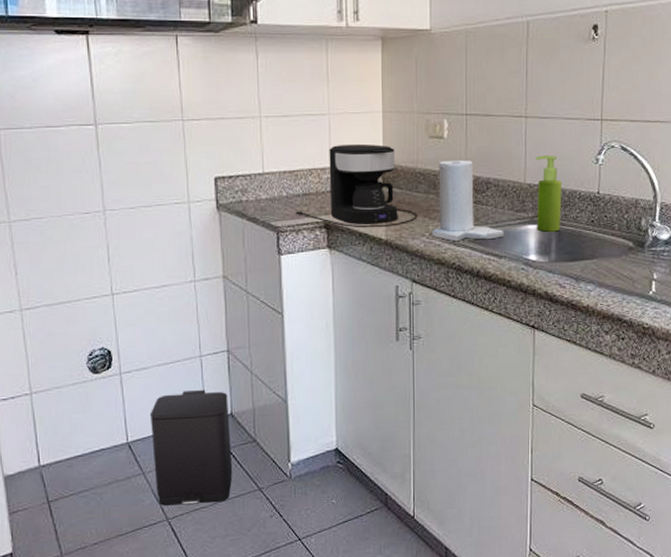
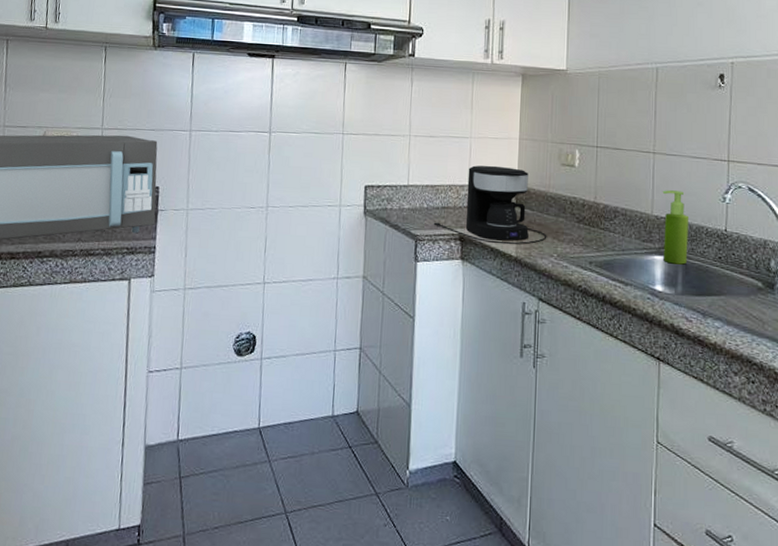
pedal bin: present [149,389,233,506] -> none [279,383,356,502]
paper towel: present [431,159,505,242] -> none [559,187,631,267]

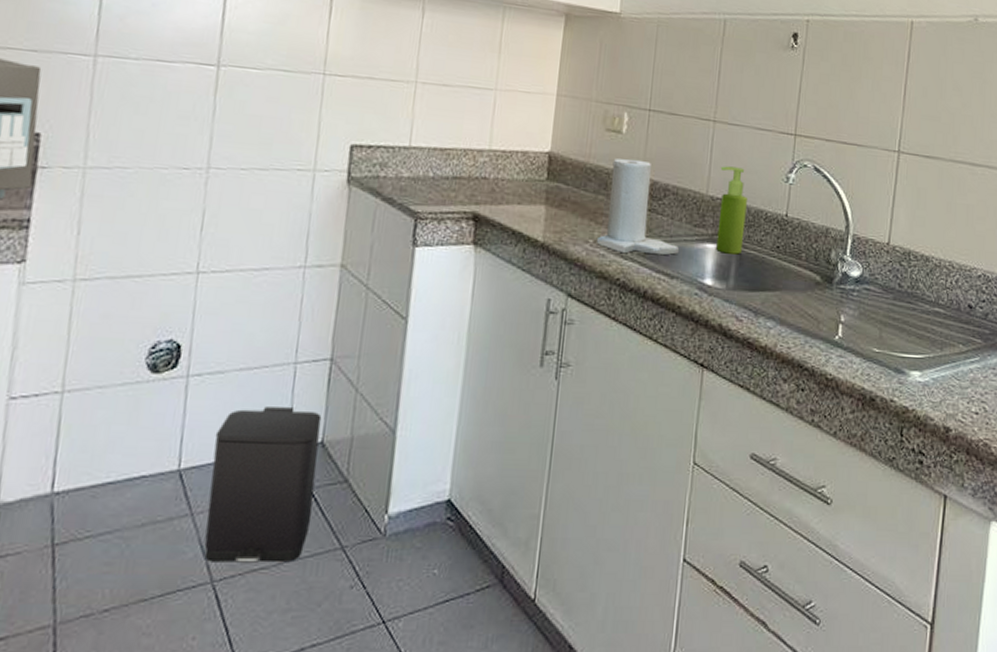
pedal bin: none [279,383,356,502] -> present [204,406,322,563]
coffee maker: present [433,165,547,245] -> none [440,125,583,228]
paper towel: none [559,187,631,267] -> present [596,158,680,256]

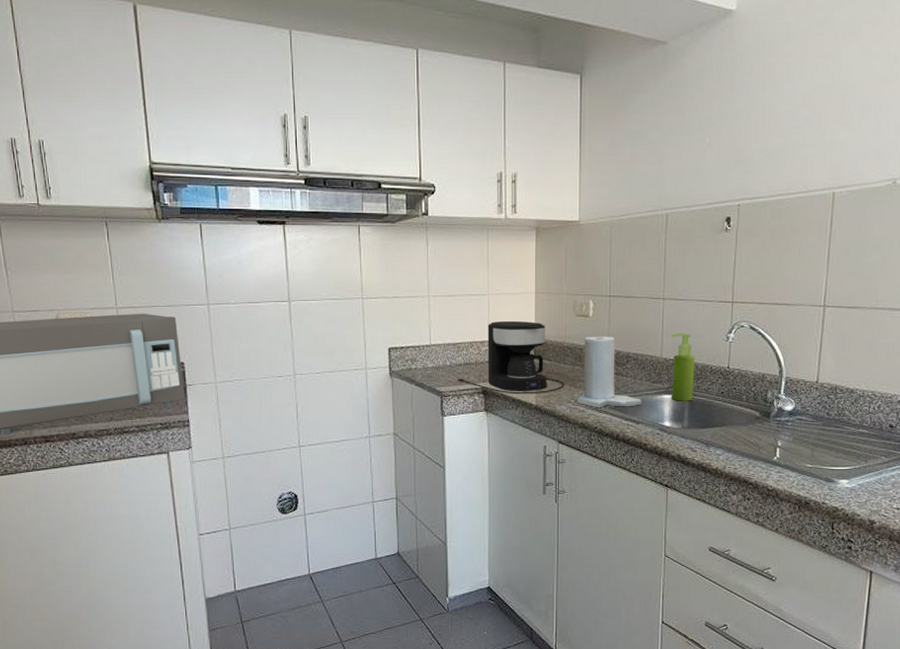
pedal bin: present [204,406,322,563] -> none [328,530,398,630]
coffee maker: none [440,125,583,228] -> present [457,320,565,395]

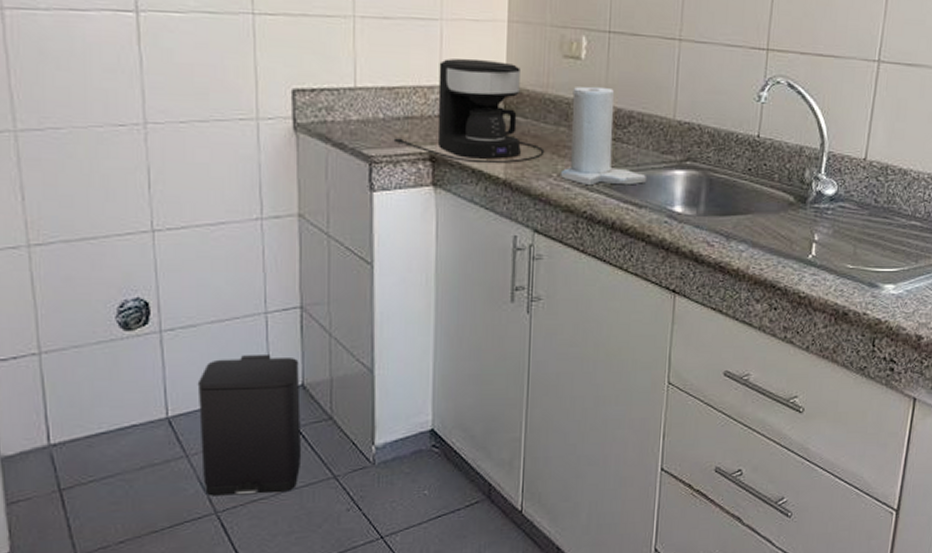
pedal bin: none [328,530,398,630] -> present [197,353,302,496]
soap dispenser: present [671,333,695,401] -> none [685,88,717,180]

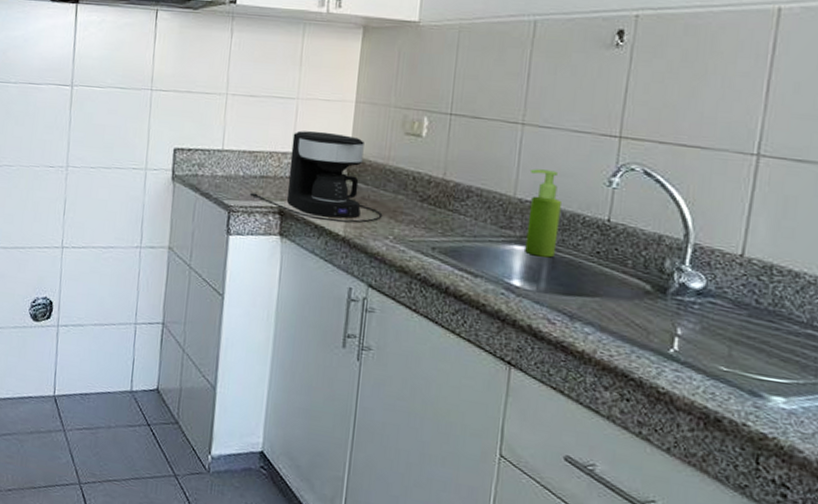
pedal bin: present [197,353,302,496] -> none [73,355,157,479]
paper towel: present [560,86,647,186] -> none [396,161,484,255]
soap dispenser: none [685,88,717,180] -> present [525,169,561,258]

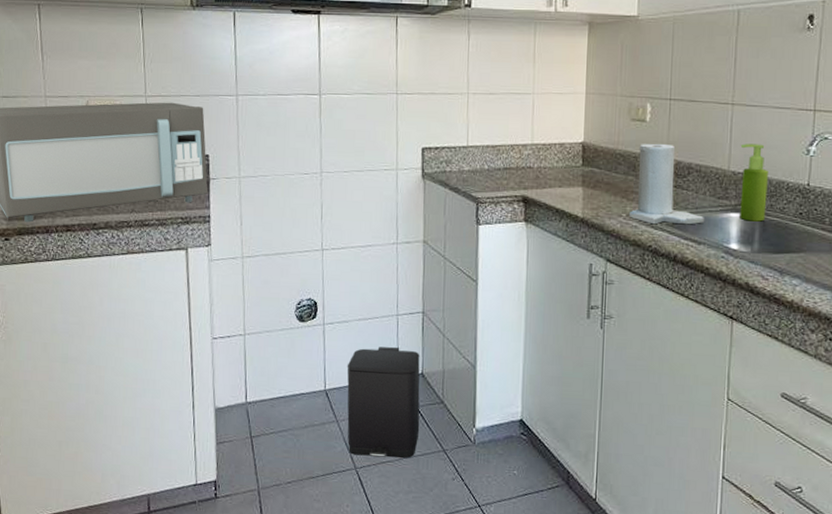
pedal bin: none [73,355,157,479] -> present [347,346,420,458]
coffee maker: present [249,130,383,224] -> none [495,122,616,206]
paper towel: none [396,161,484,255] -> present [628,143,705,225]

